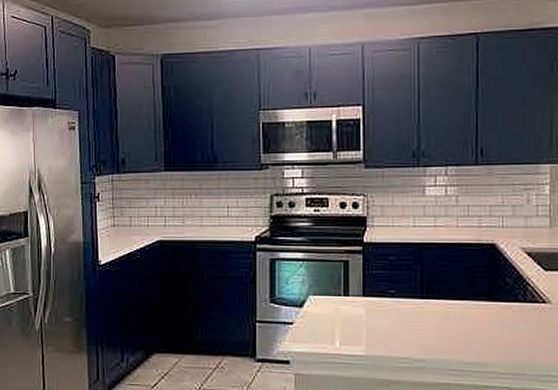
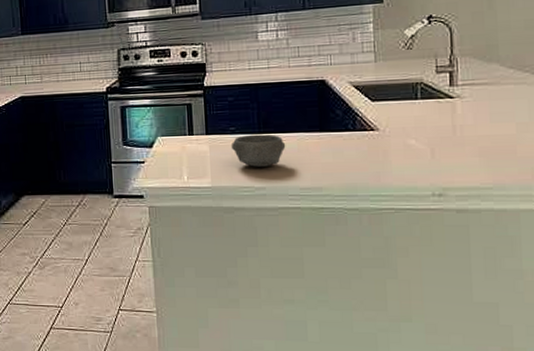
bowl: none [389,299,450,336] -> present [231,134,286,167]

